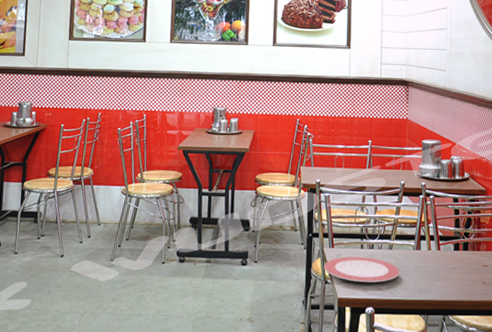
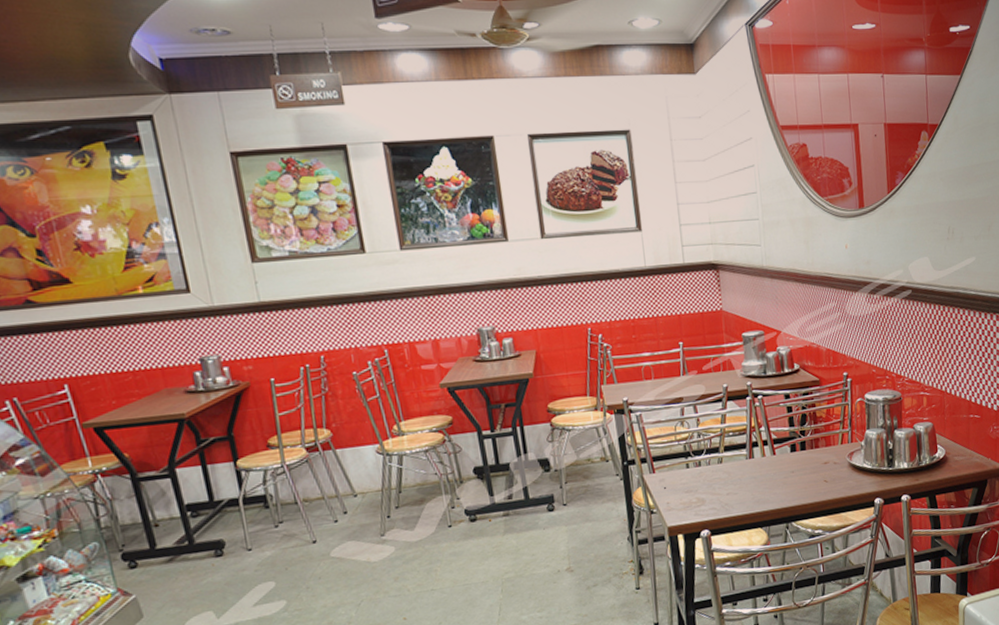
plate: present [324,257,400,283] -> none [646,476,734,506]

